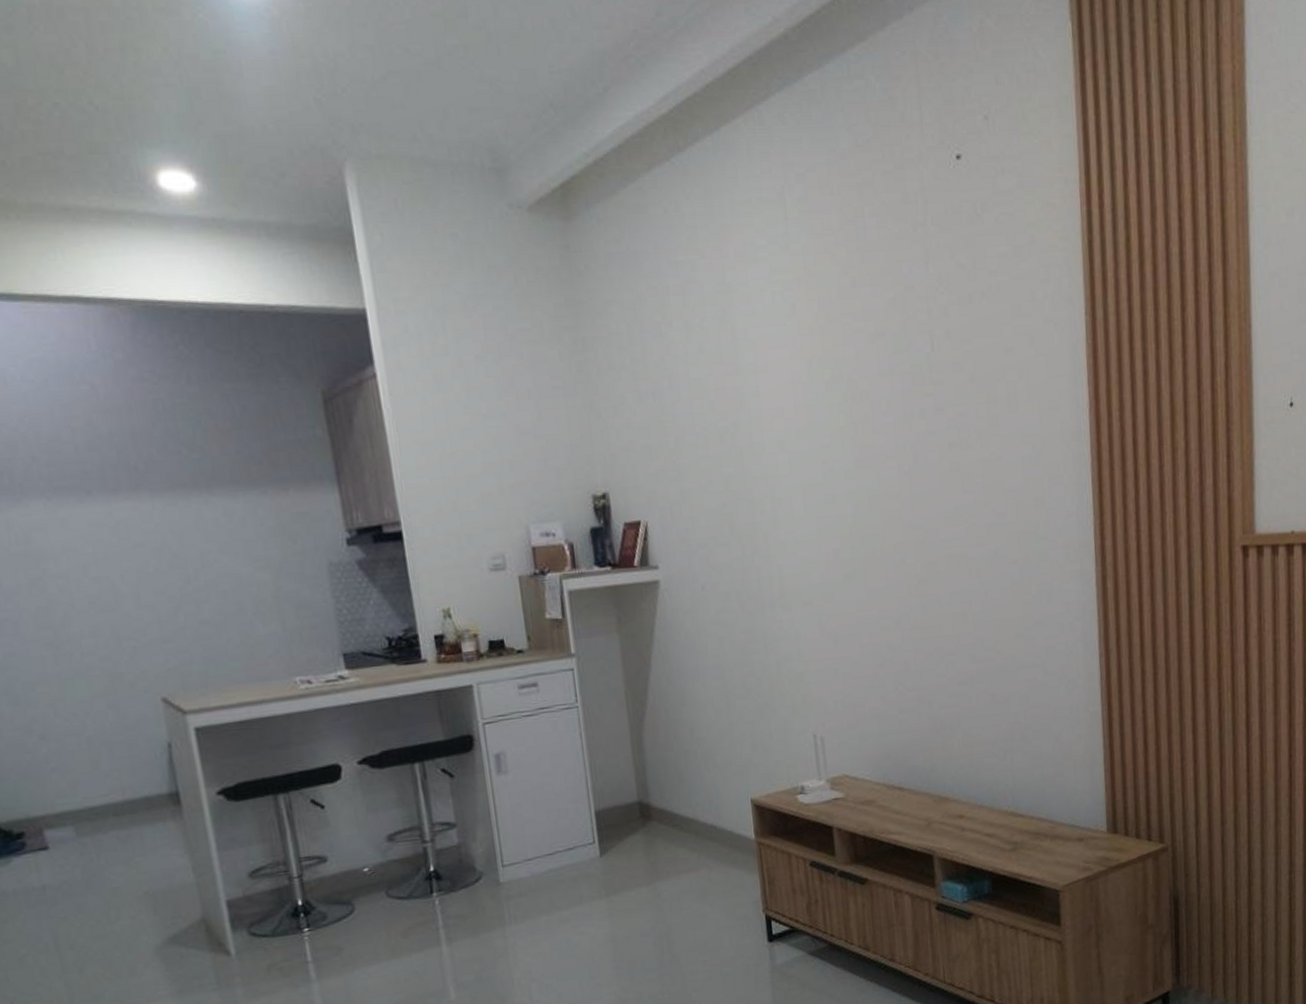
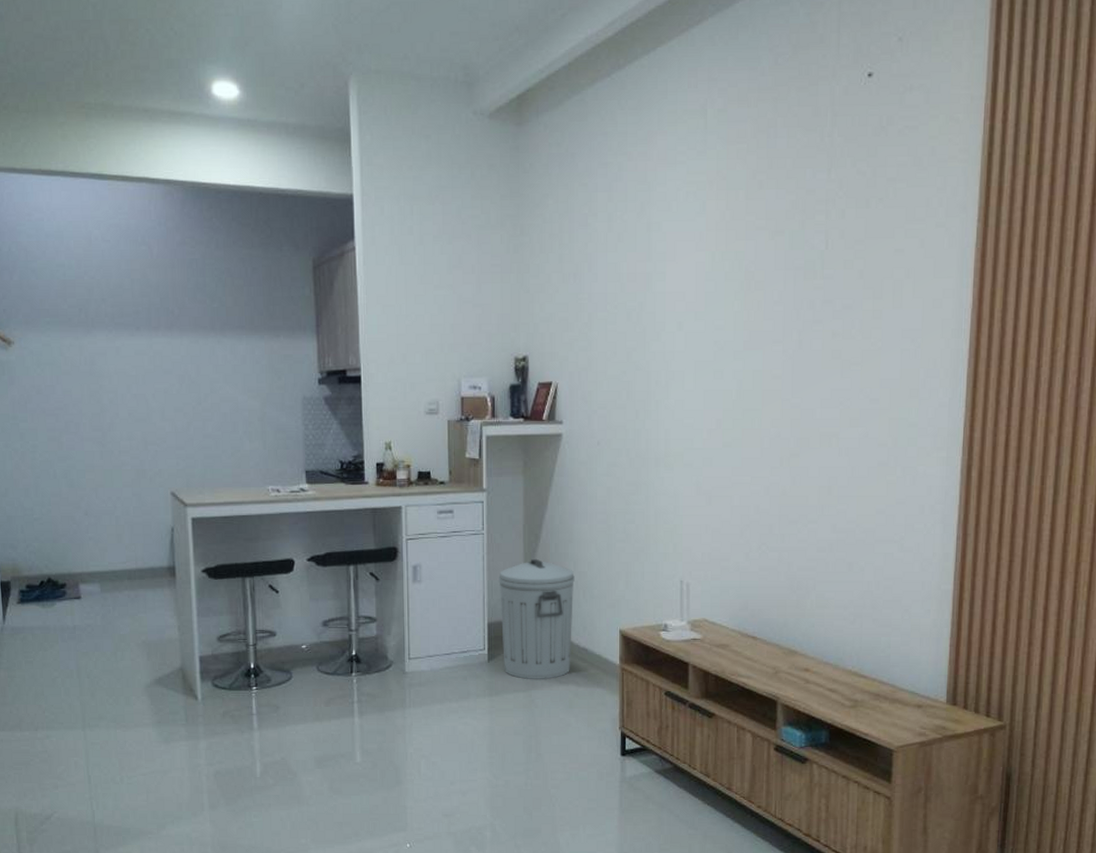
trash can: none [602,728,699,871] -> present [498,558,575,679]

